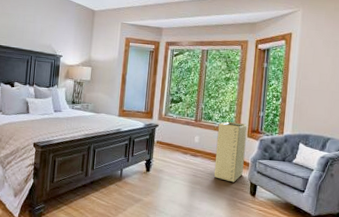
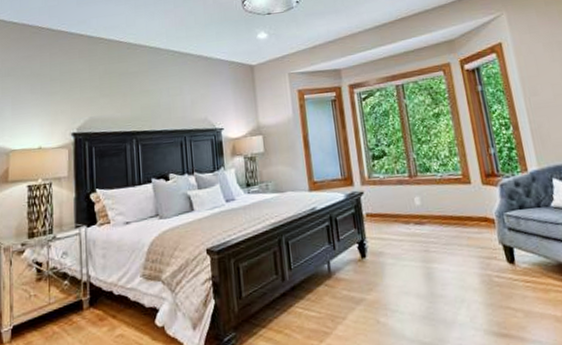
laundry hamper: present [214,121,247,183] -> none [440,167,490,250]

